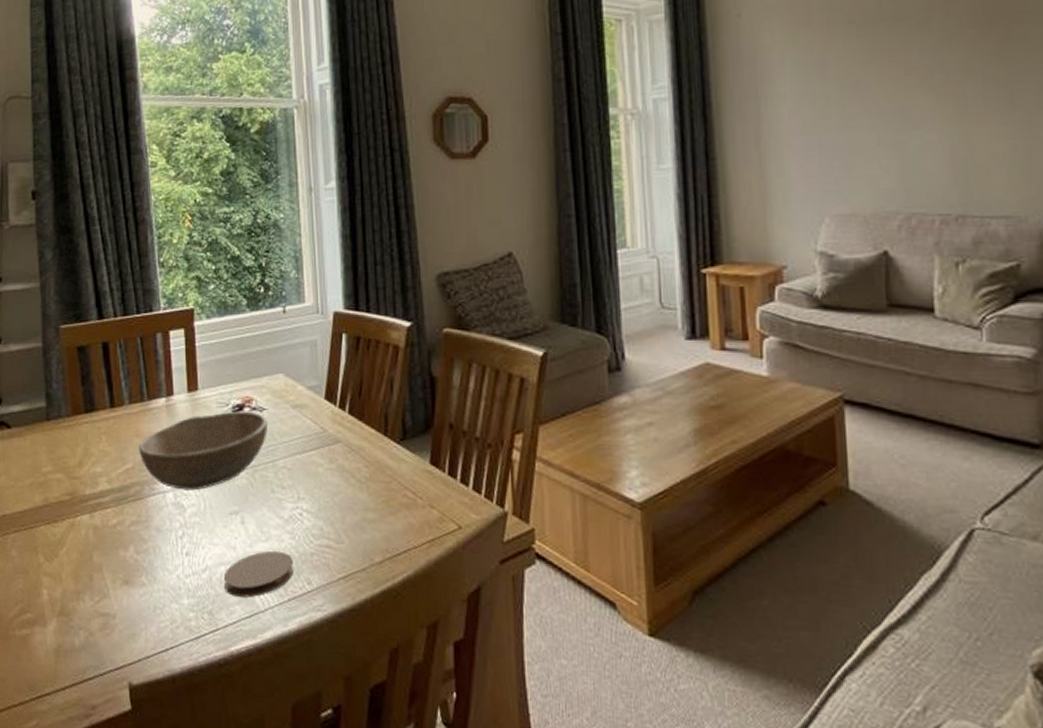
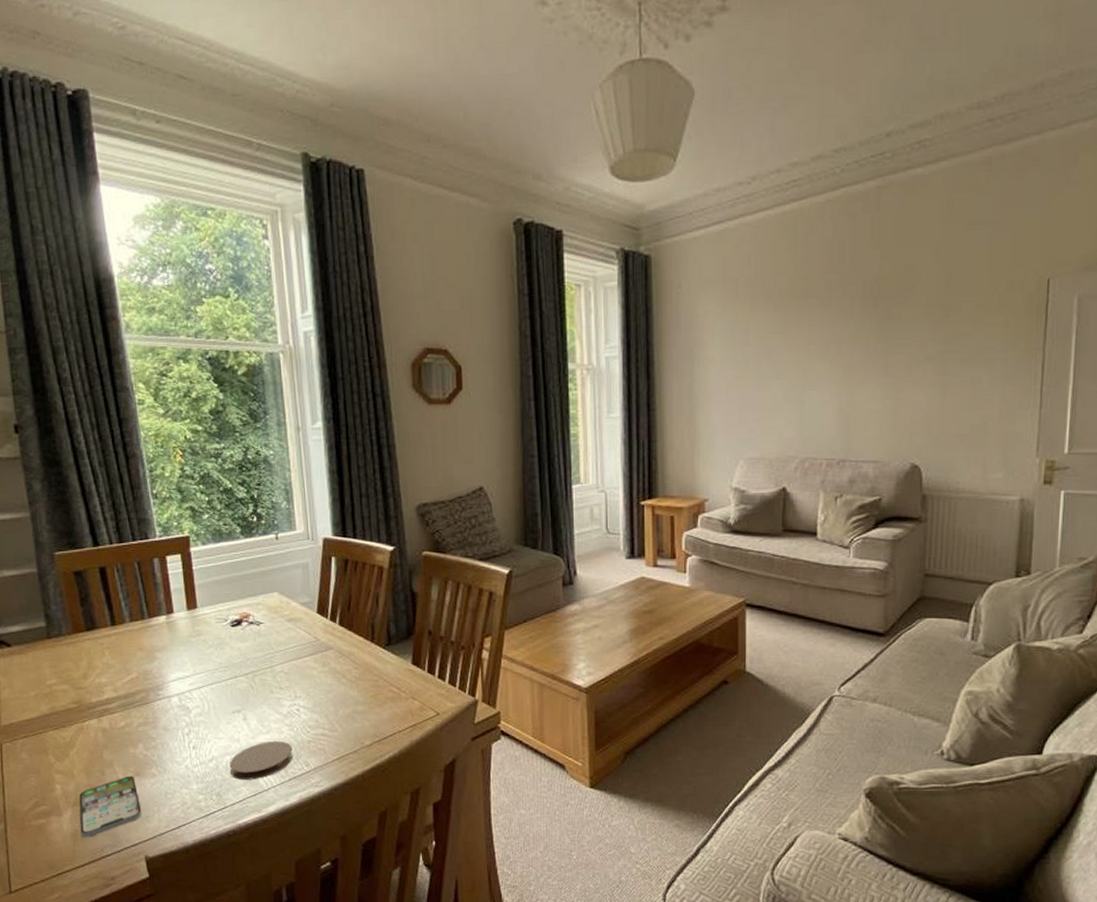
smartphone: none [64,583,128,656] -> present [79,775,142,838]
bowl: present [139,411,267,491] -> none [142,625,265,694]

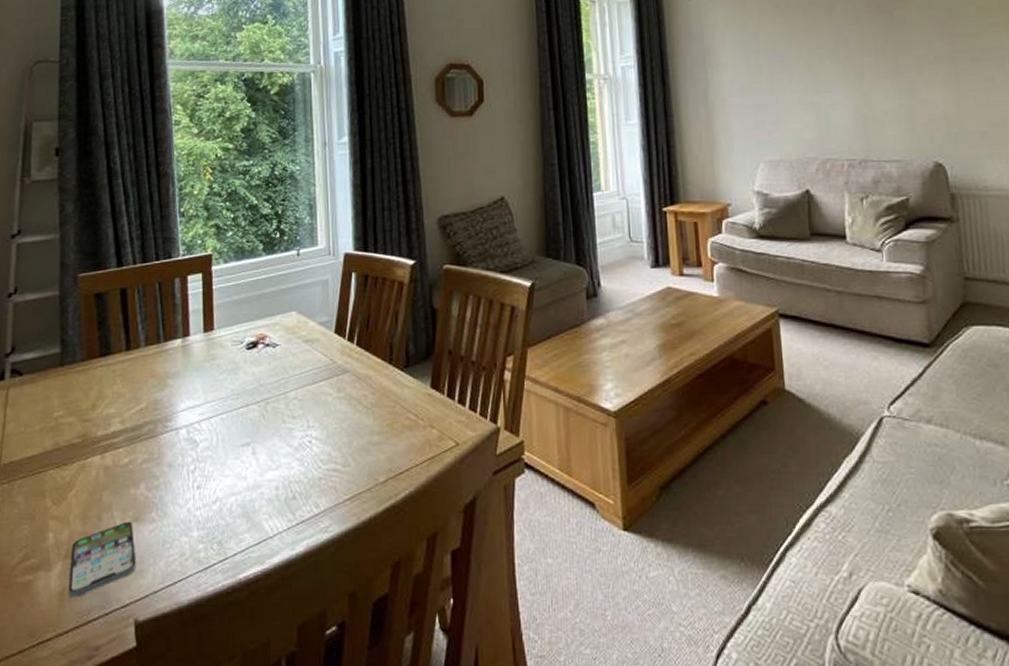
coaster: present [229,740,293,780] -> none [233,478,302,525]

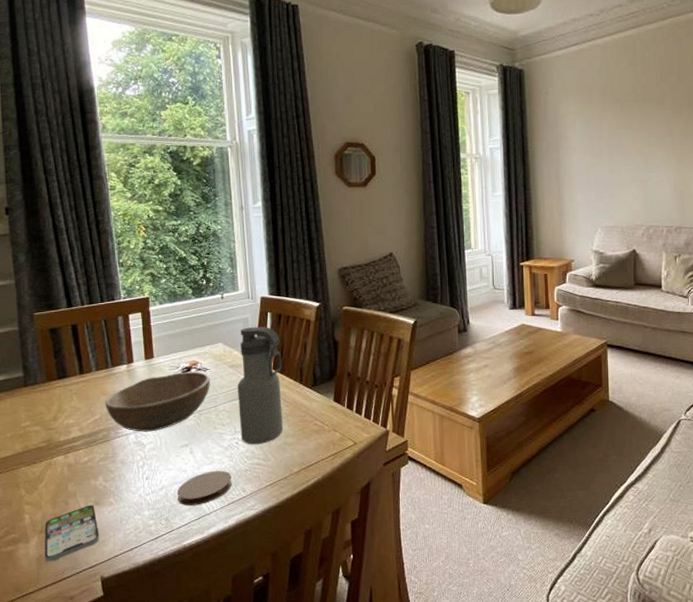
bowl: none [153,347,280,426] -> present [105,371,210,432]
coaster: none [233,478,302,525] -> present [177,470,232,506]
water bottle: none [313,291,367,445] -> present [238,327,283,445]

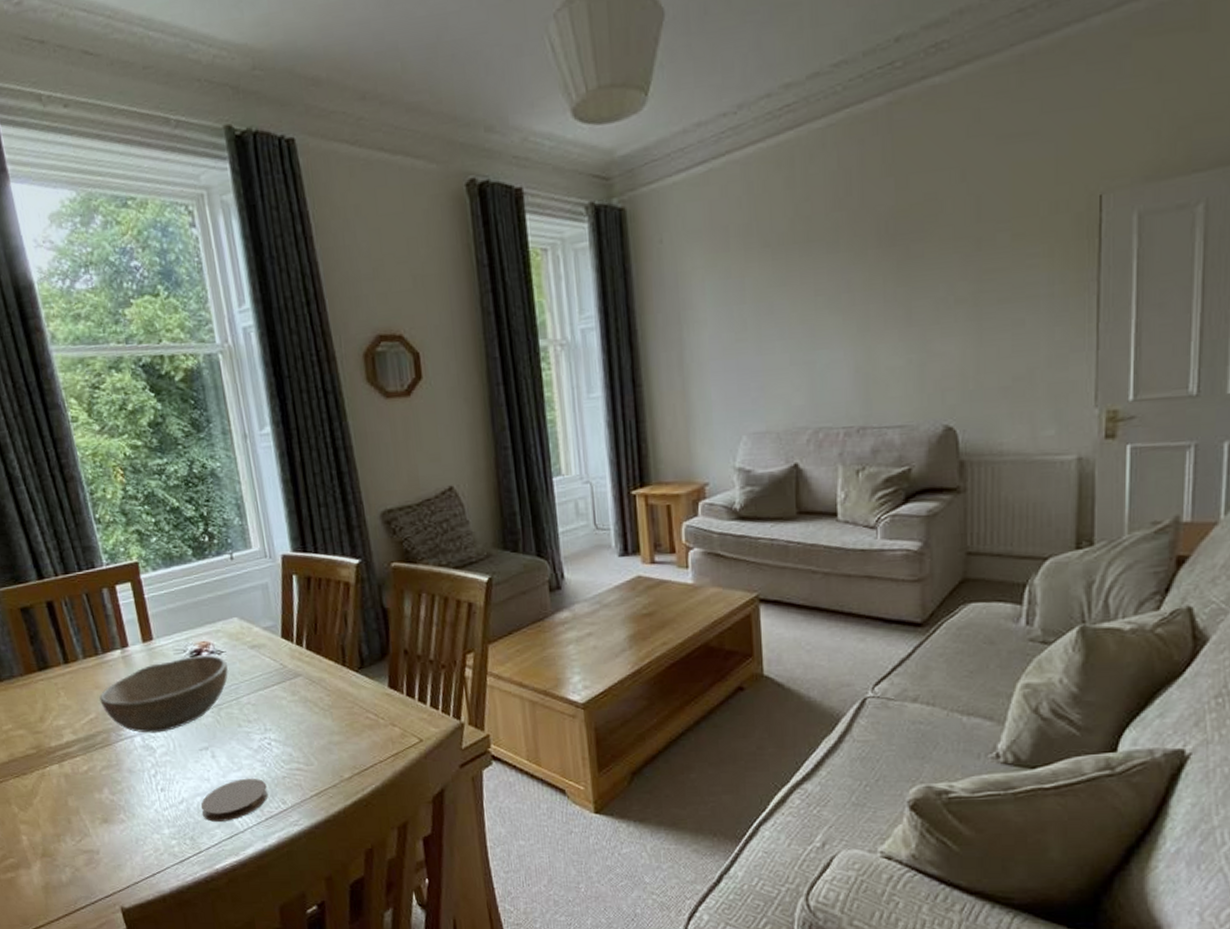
smartphone: present [44,505,100,562] -> none [47,822,114,890]
water bottle: present [238,327,283,445] -> none [259,594,326,746]

